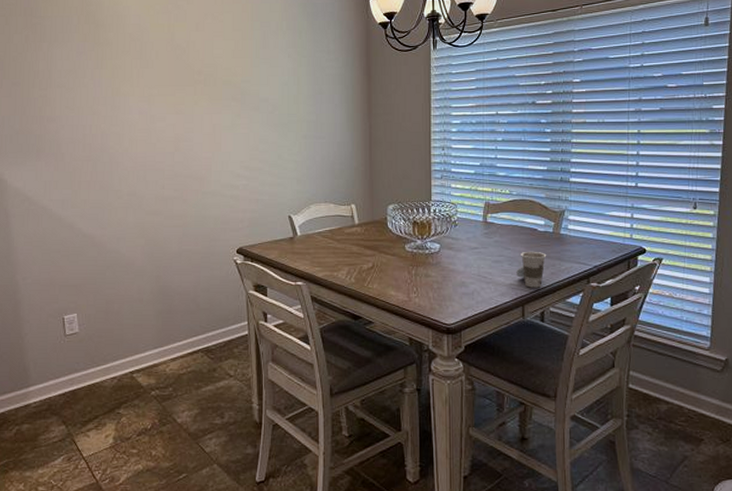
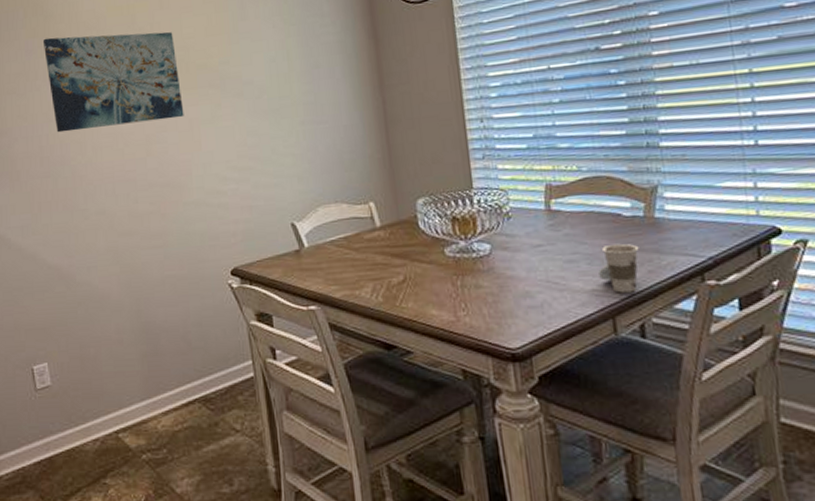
wall art: none [92,43,209,124] -> present [42,32,184,133]

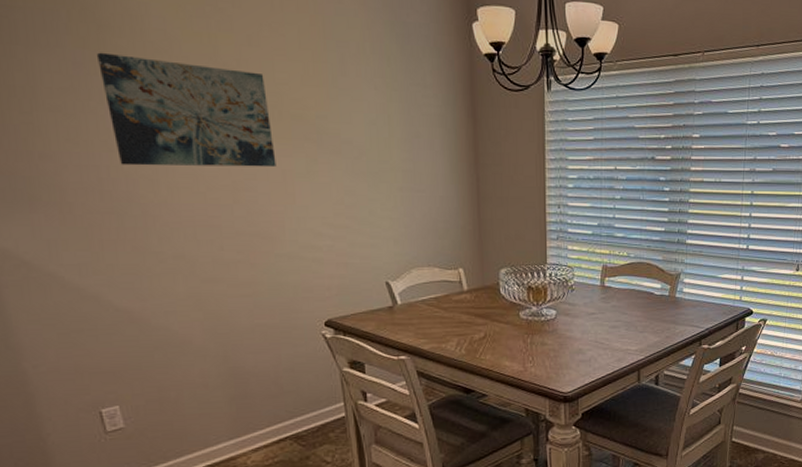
cup: present [598,243,640,293] -> none [633,315,662,352]

